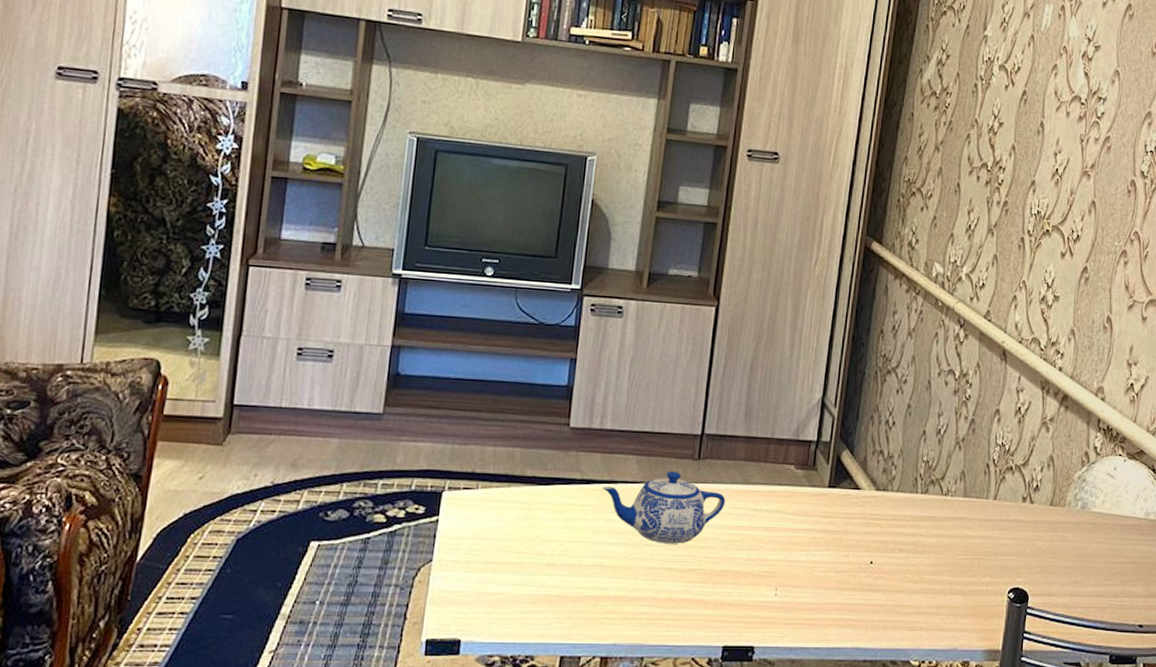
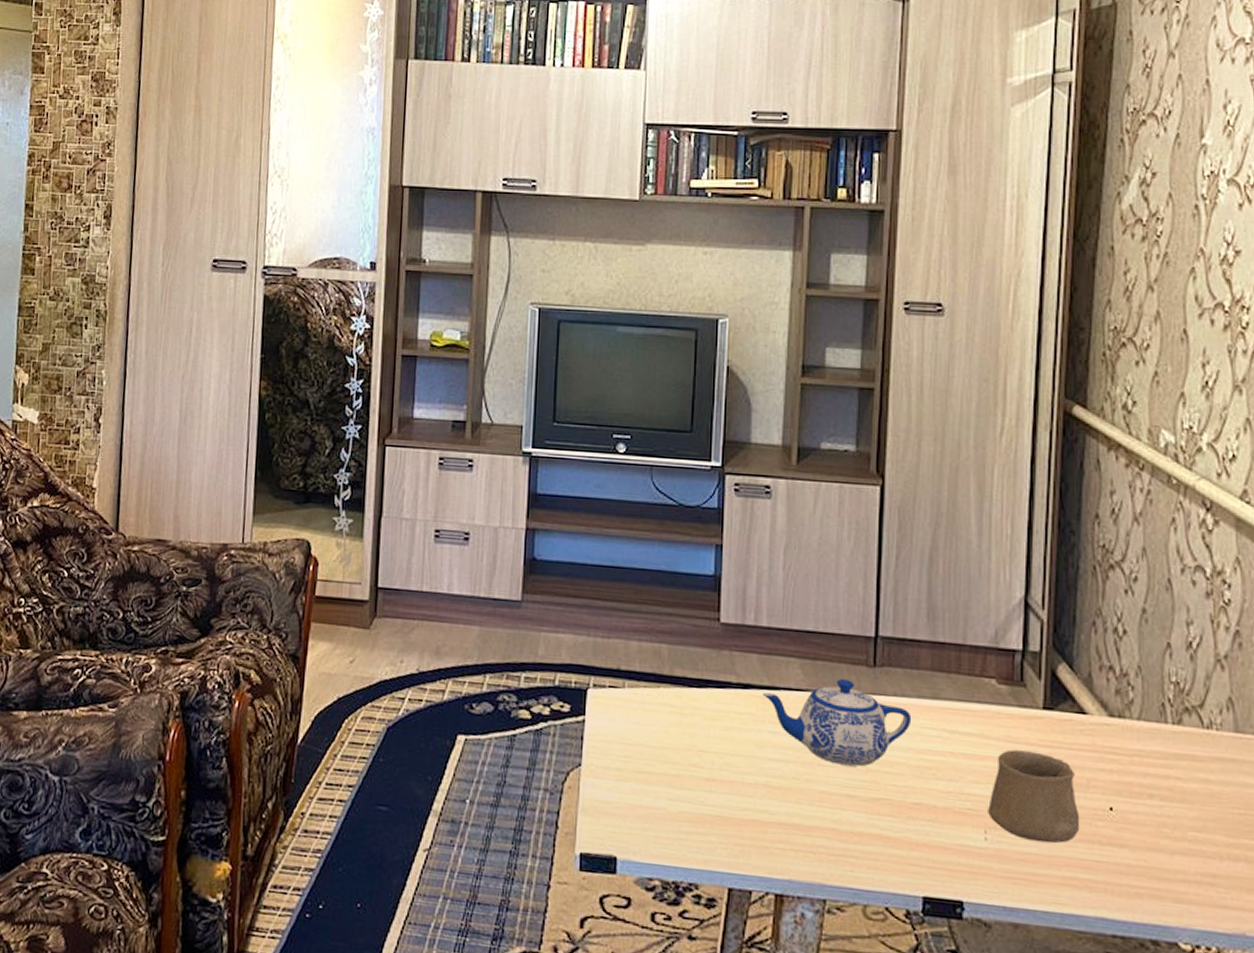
cup: none [779,521,848,594] -> present [988,749,1080,843]

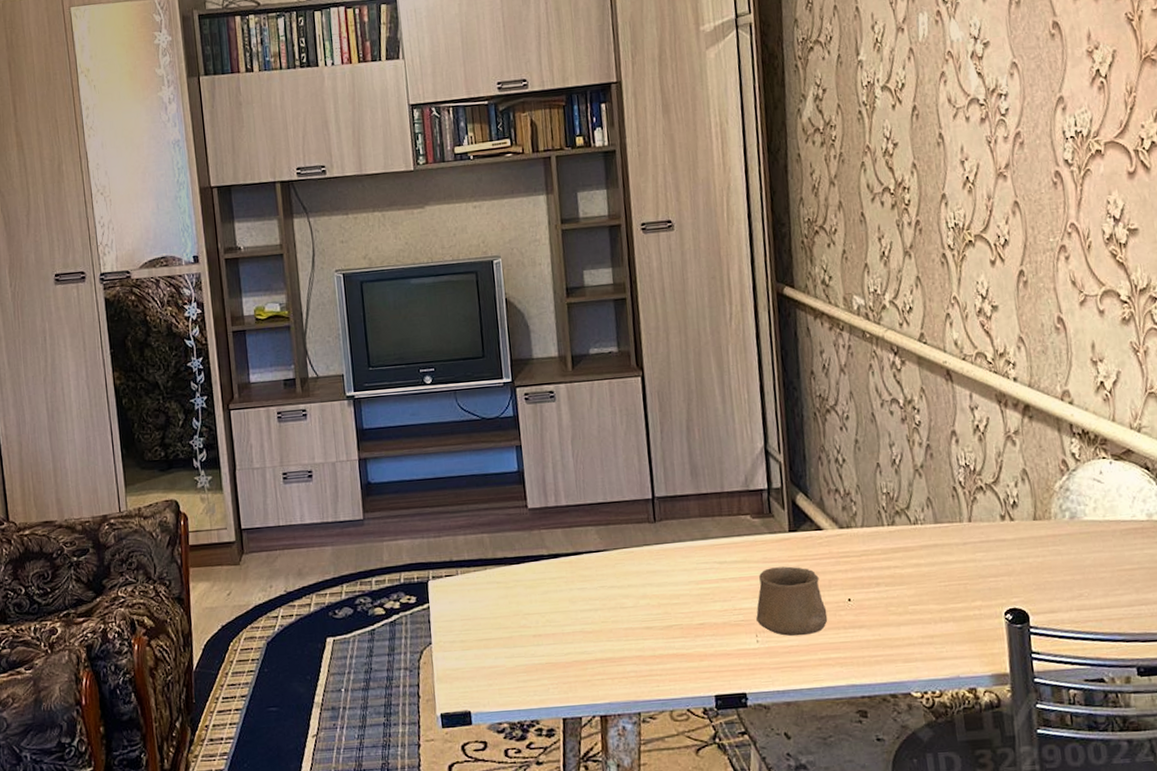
teapot: present [762,679,912,767] -> none [569,536,689,605]

